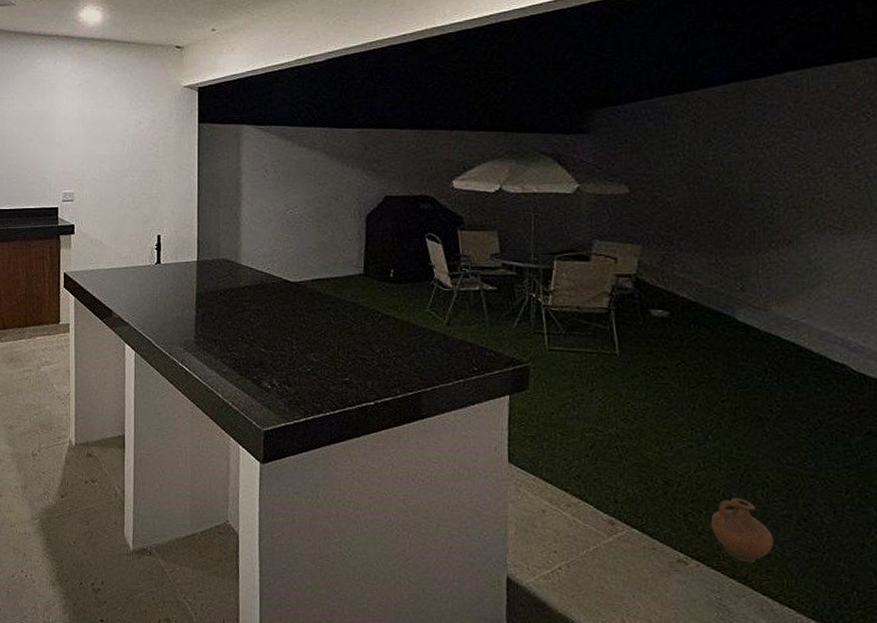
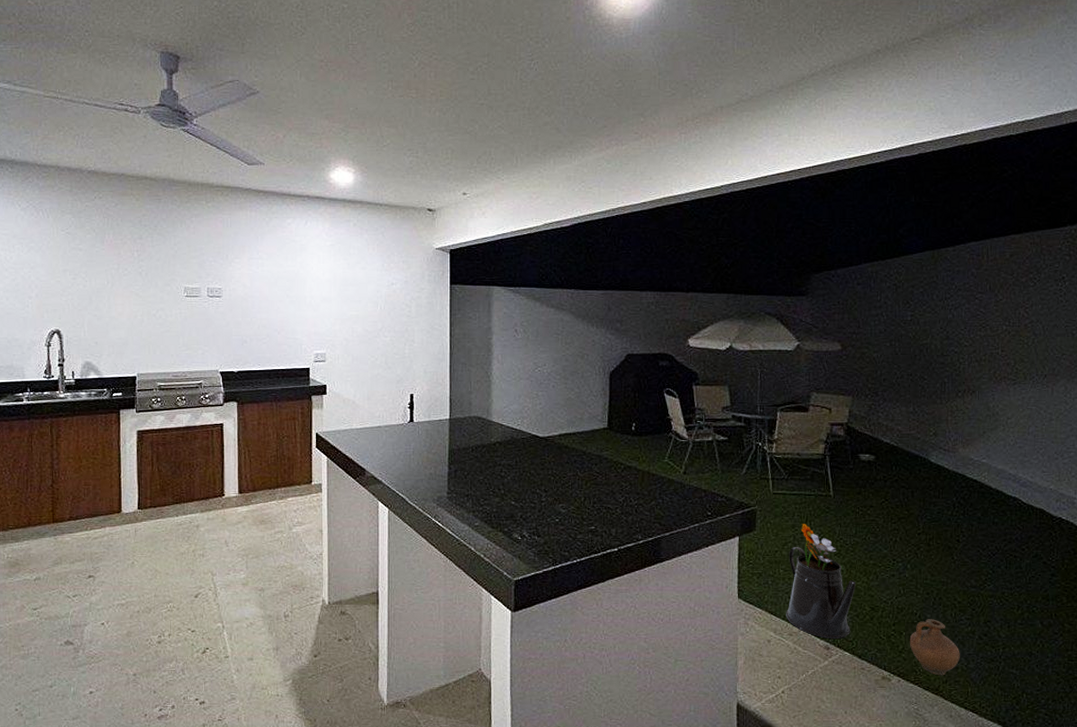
watering can: none [563,384,646,514] -> present [786,524,856,639]

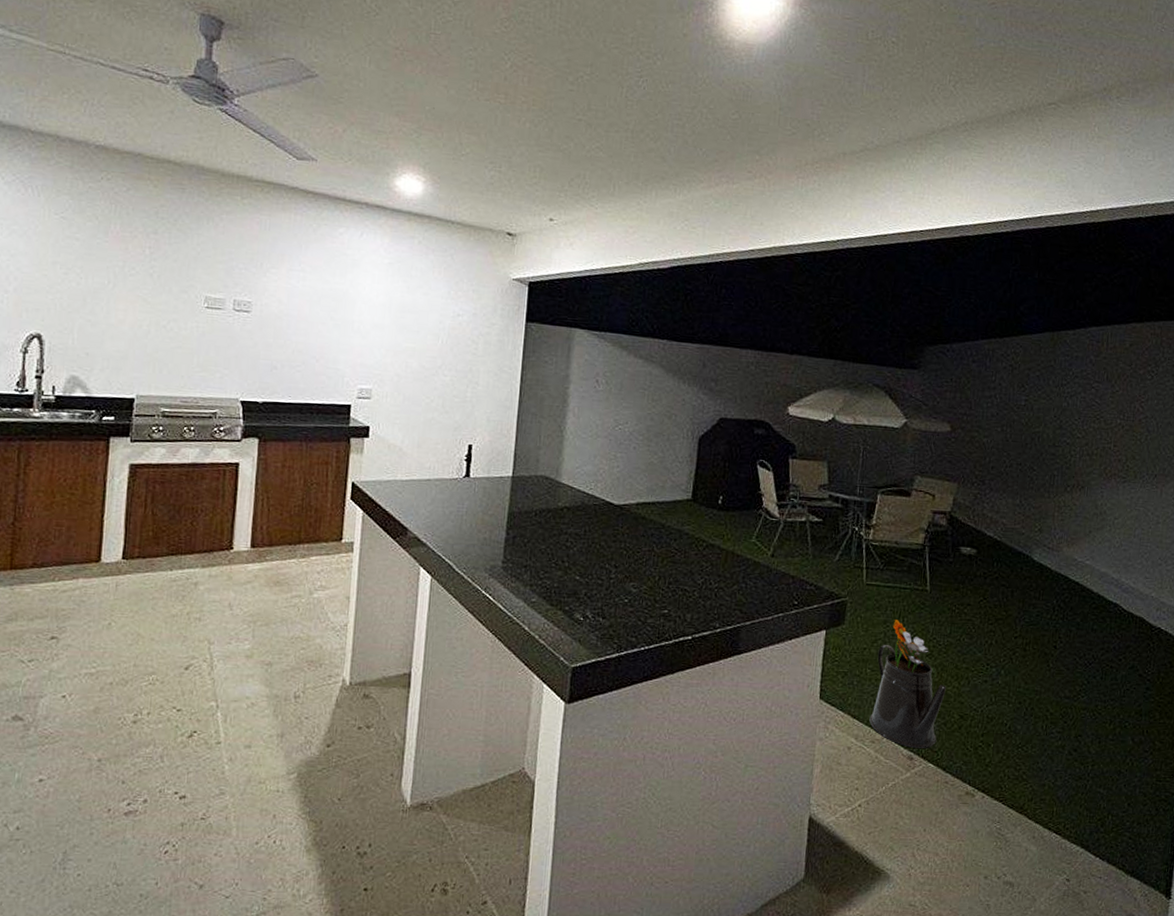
ceramic jug: present [909,619,960,676] -> none [996,730,1048,793]

